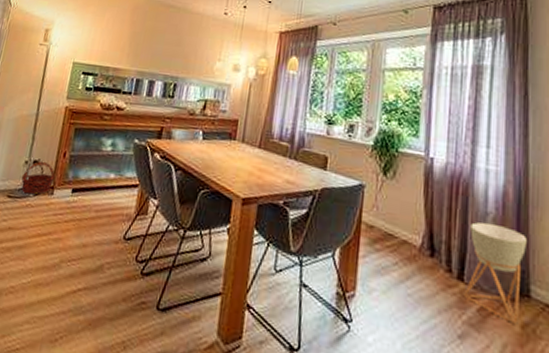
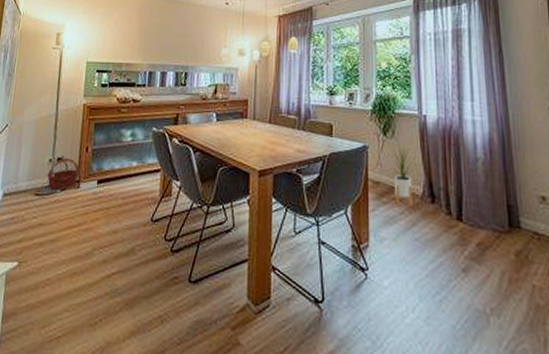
house plant: none [386,181,420,258] -> present [387,139,419,207]
planter: present [463,222,527,324] -> none [463,167,513,253]

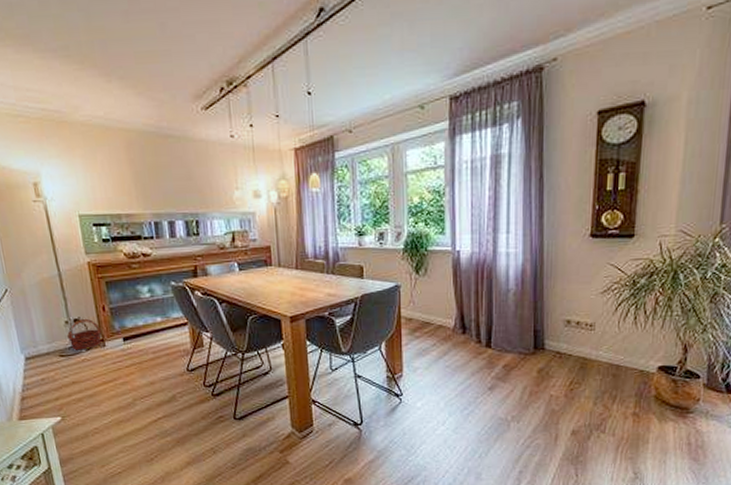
house plant: present [387,139,419,207] -> none [420,277,451,339]

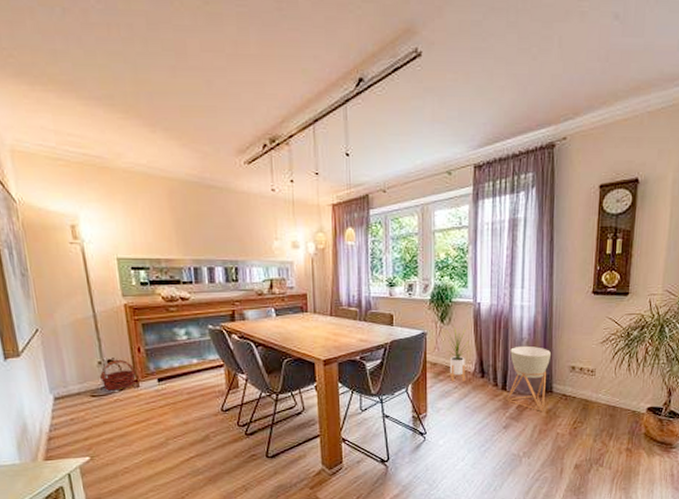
house plant: none [420,277,451,339] -> present [444,326,472,382]
planter: none [491,297,542,371] -> present [506,346,551,411]

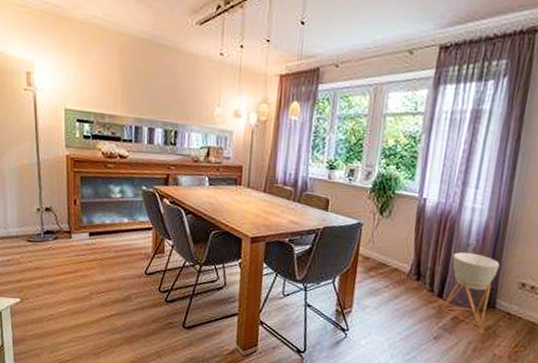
basket: present [99,359,136,391] -> none [36,208,69,239]
house plant: present [444,326,472,382] -> none [382,219,410,282]

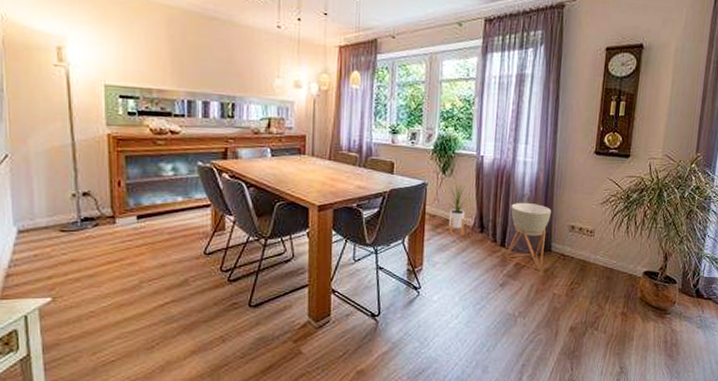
house plant: none [382,219,410,282] -> present [445,177,473,236]

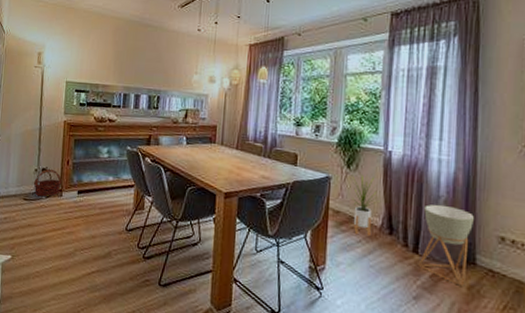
basket: none [71,192,113,226] -> present [33,168,62,197]

